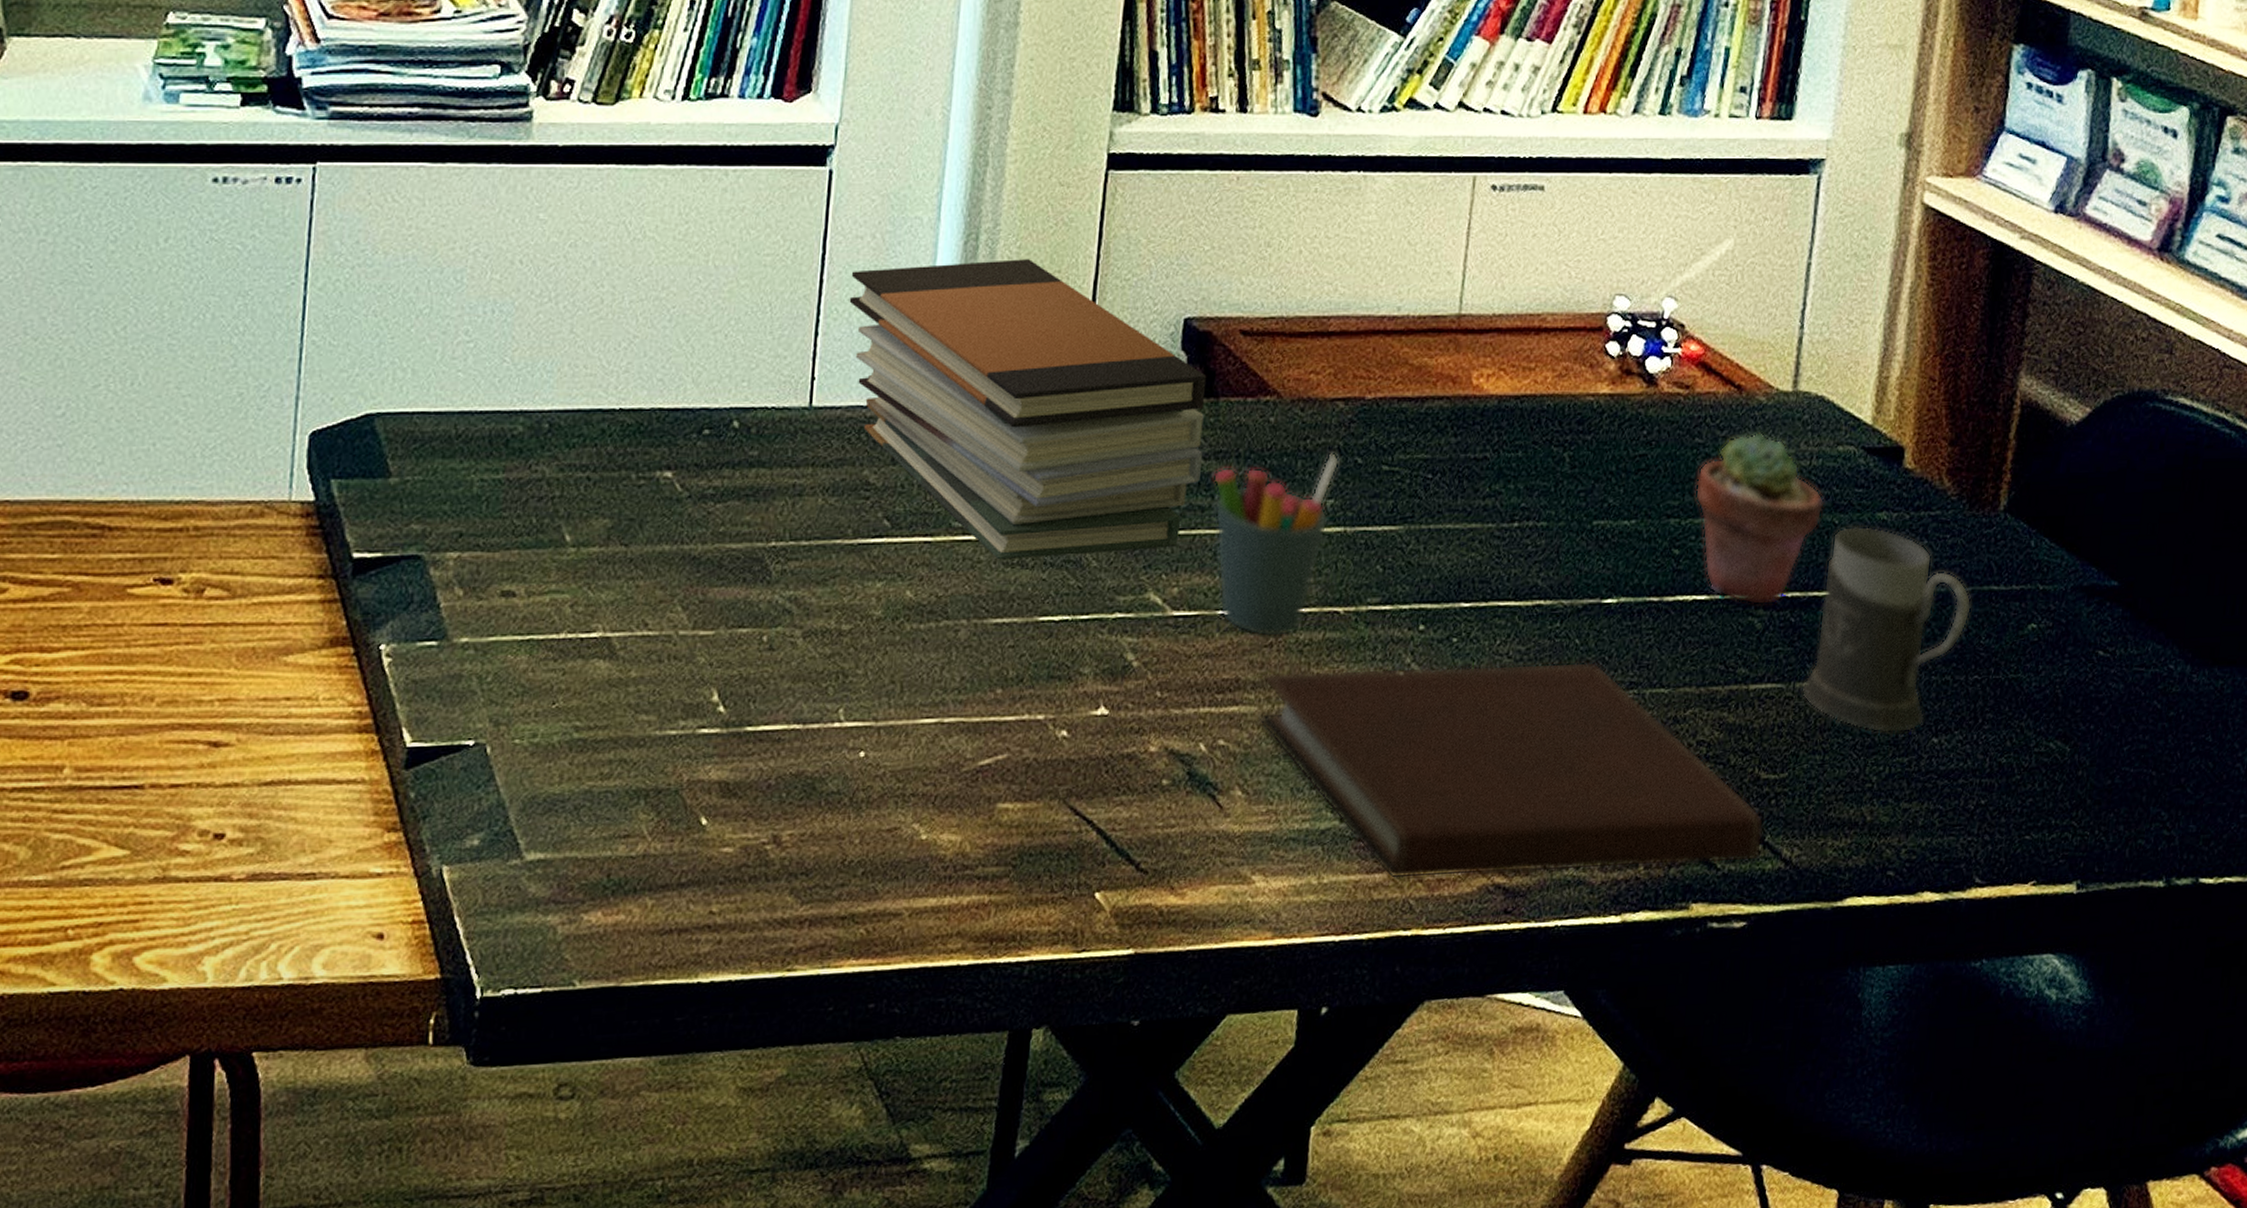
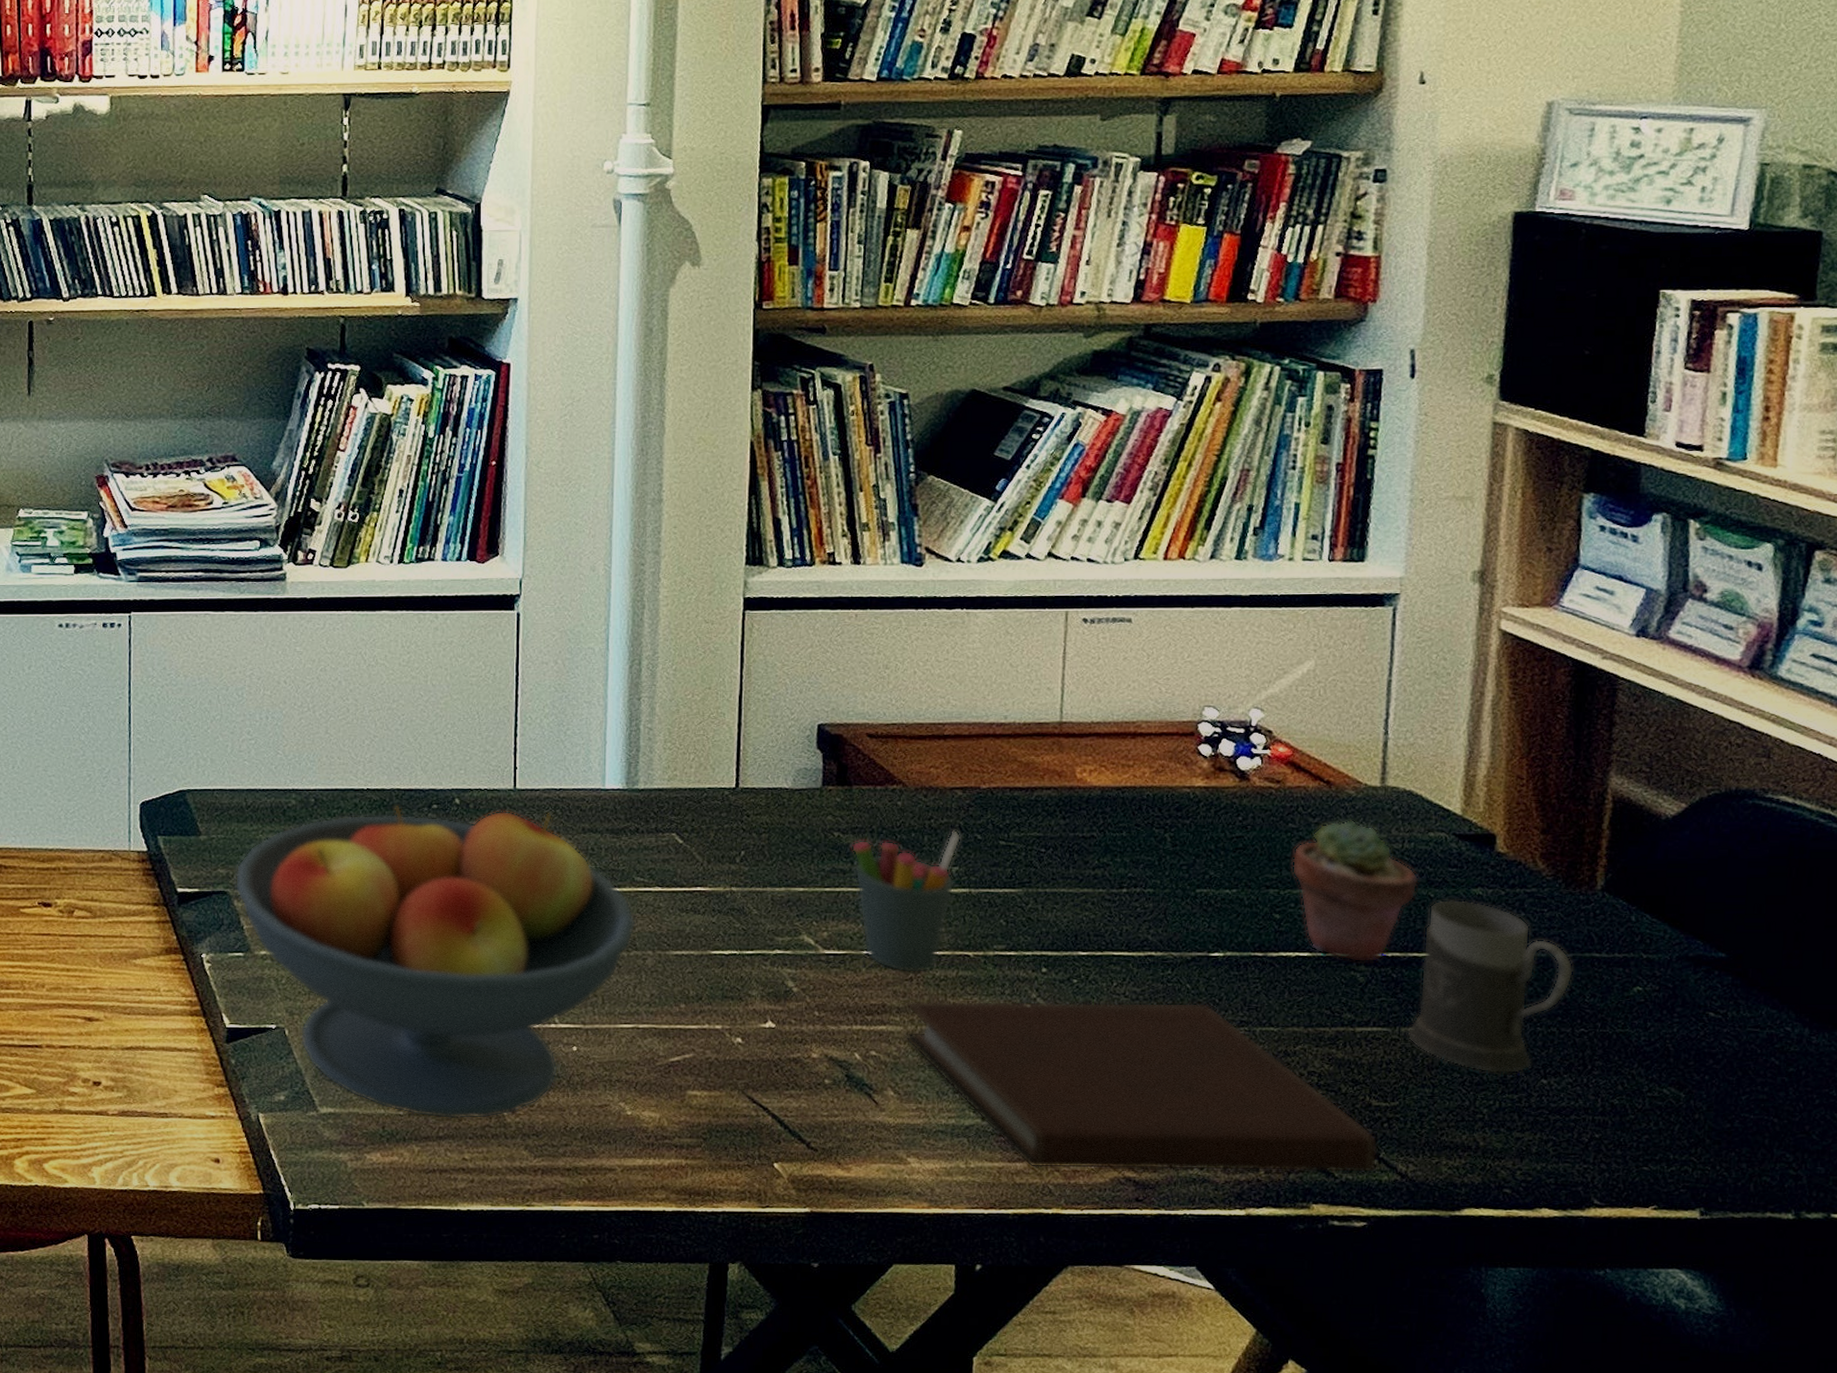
fruit bowl: none [432,432,951,859] -> present [235,806,637,1119]
book stack: present [849,259,1207,560] -> none [540,679,841,907]

